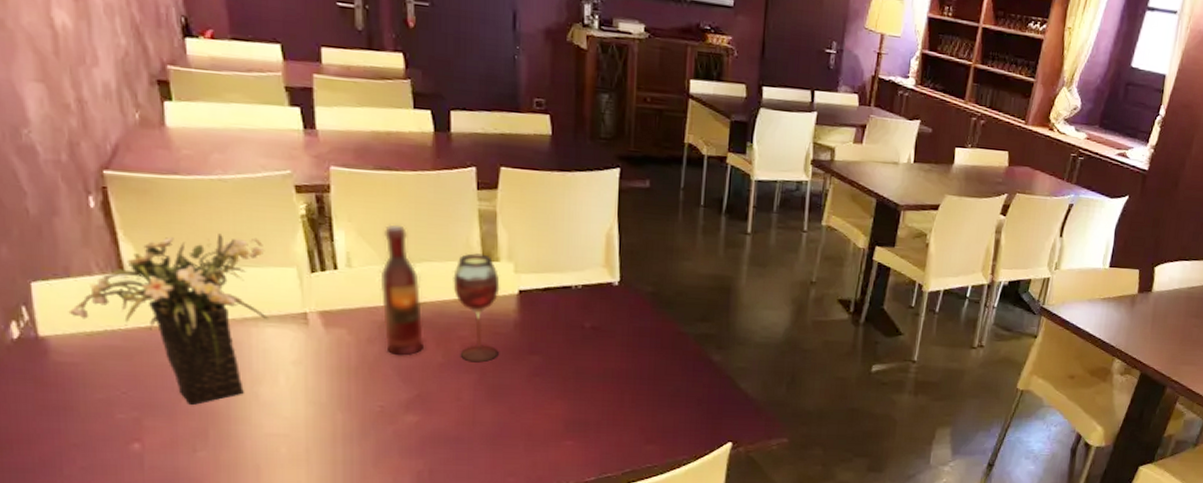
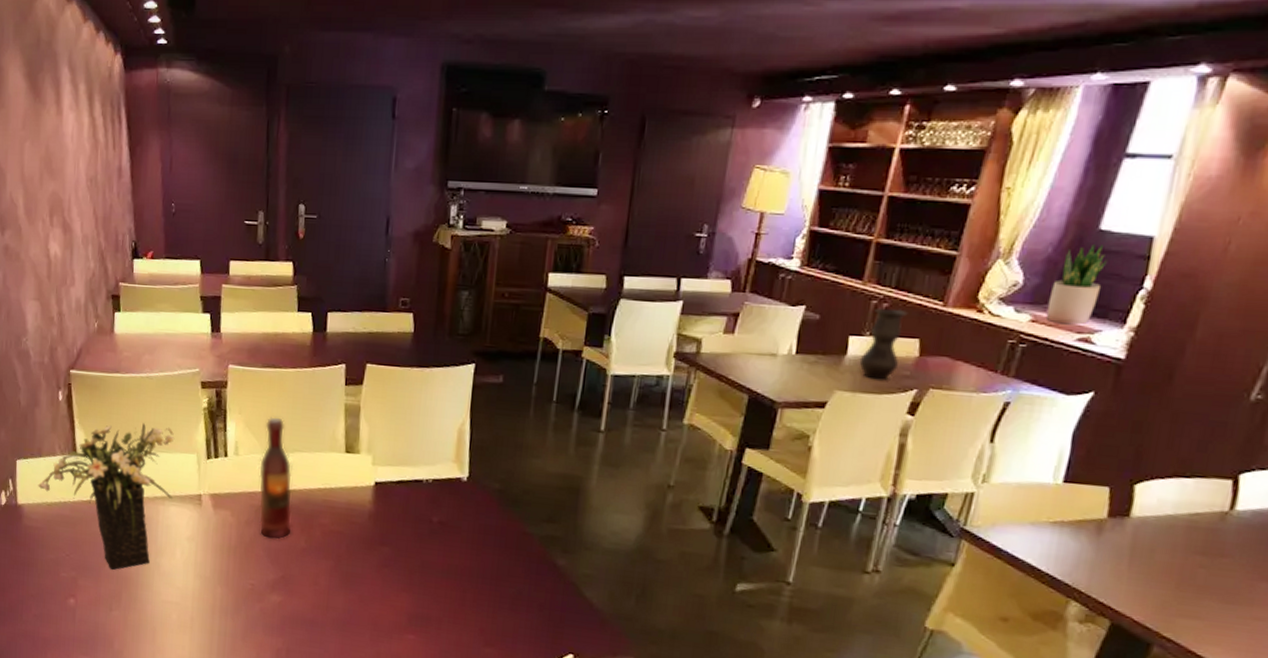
wineglass: present [453,253,500,363] -> none [318,445,359,550]
vase: none [963,124,1000,186] -> present [859,307,908,380]
planter: none [1096,78,1136,143] -> present [1045,244,1106,326]

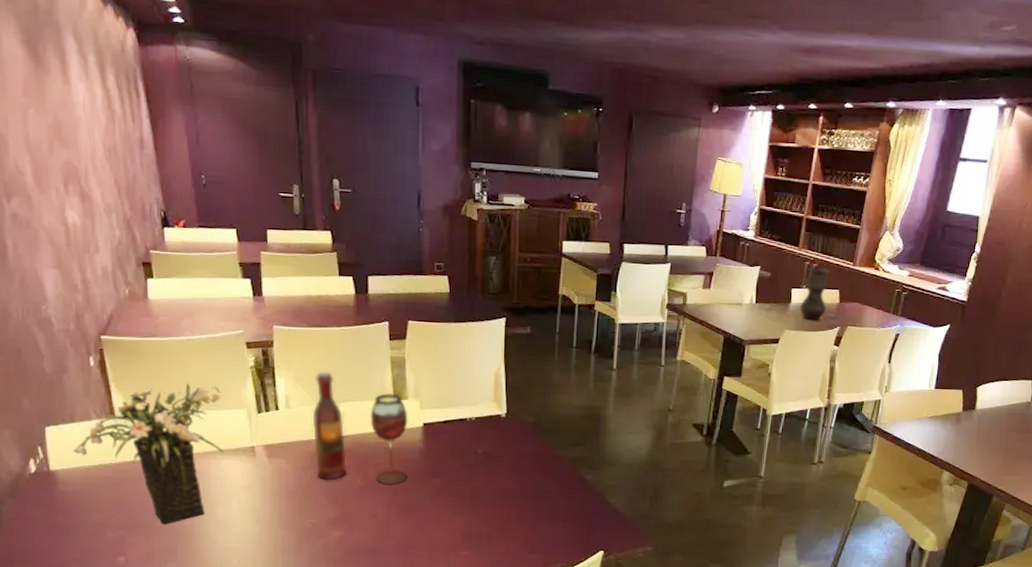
wineglass: none [318,445,359,550] -> present [370,393,408,485]
planter: present [1045,244,1106,326] -> none [918,221,952,278]

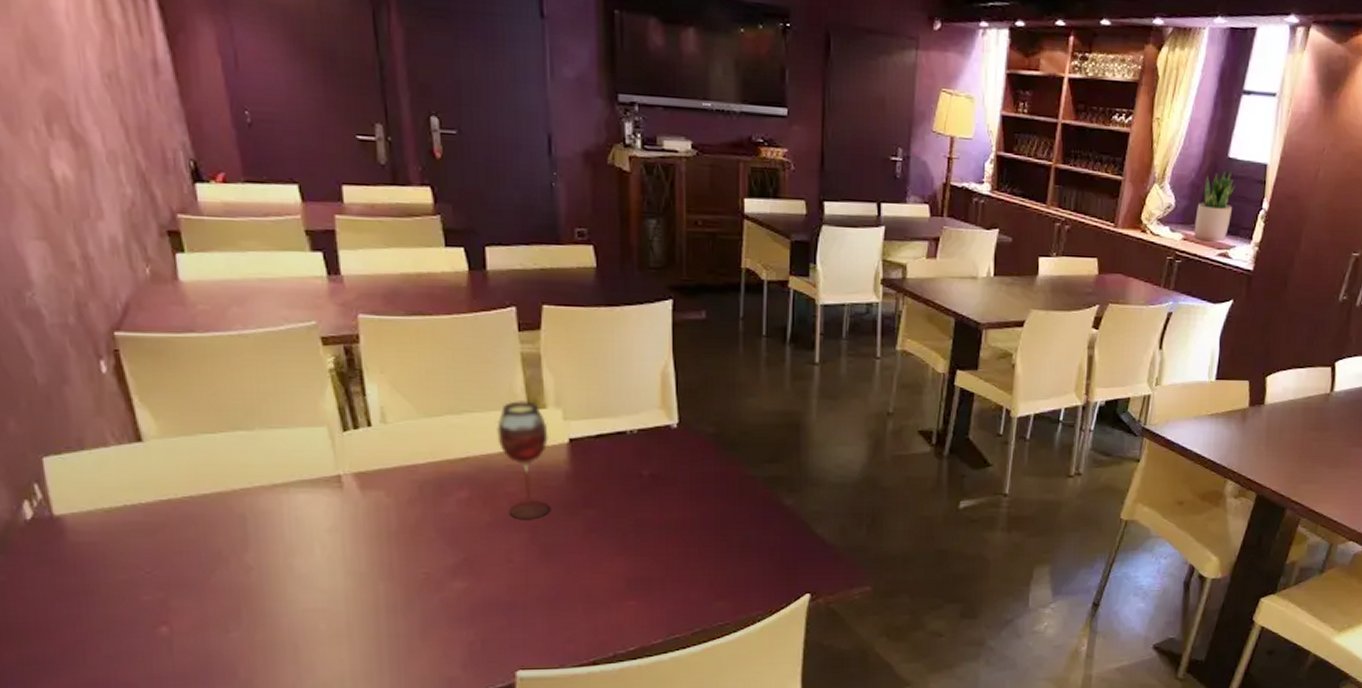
flower arrangement: present [72,383,224,524] -> none [84,394,299,581]
wine bottle: present [312,371,348,481] -> none [417,374,470,517]
vase: present [800,267,831,321] -> none [1049,229,1087,298]
planter: none [918,221,952,278] -> present [1194,171,1235,242]

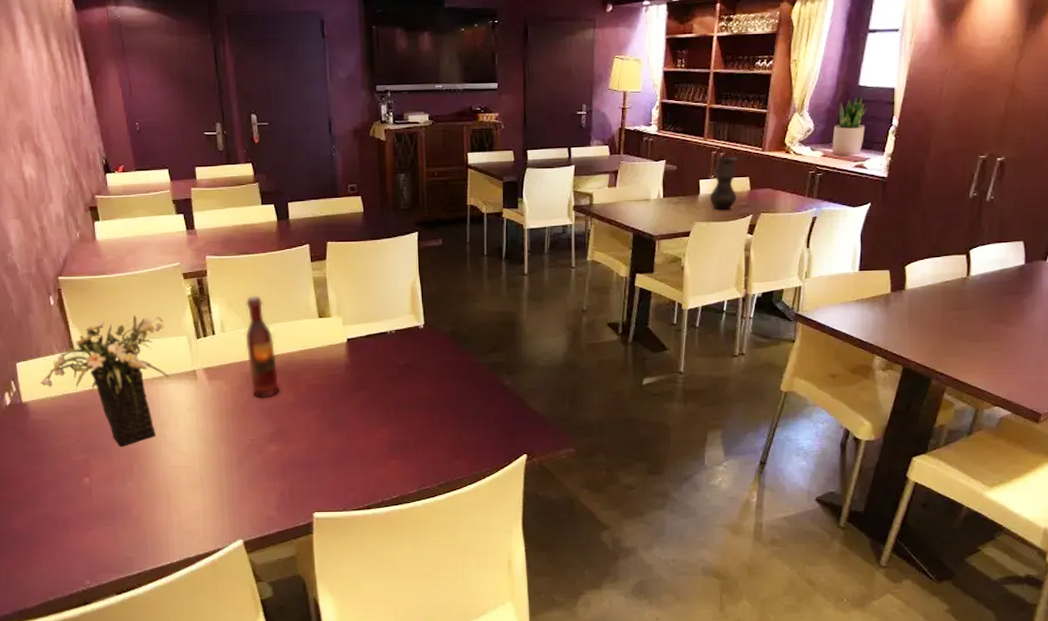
flower arrangement: none [84,394,299,581] -> present [40,315,169,447]
wine bottle: none [417,374,470,517] -> present [245,295,280,399]
wineglass: present [497,401,551,520] -> none [297,312,335,400]
vase: none [1049,229,1087,298] -> present [709,156,739,211]

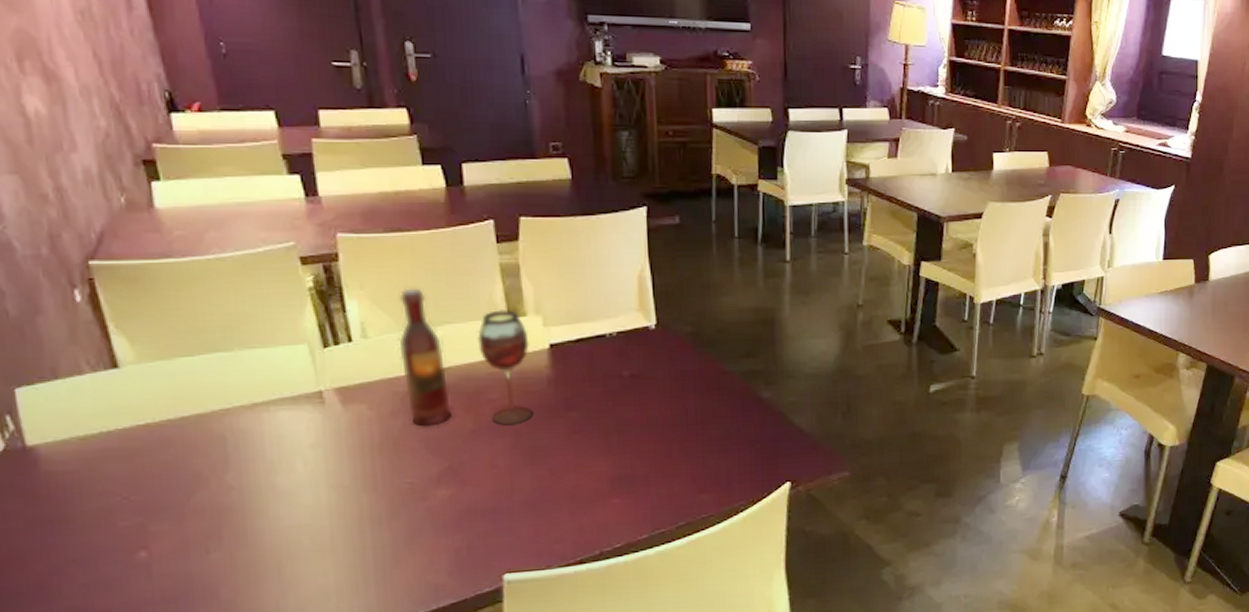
flower arrangement: present [40,315,169,447] -> none [58,316,280,503]
wineglass: none [297,312,335,400] -> present [477,310,533,426]
vase: present [709,156,739,211] -> none [1004,127,1036,190]
planter: present [832,97,866,156] -> none [1135,67,1170,133]

